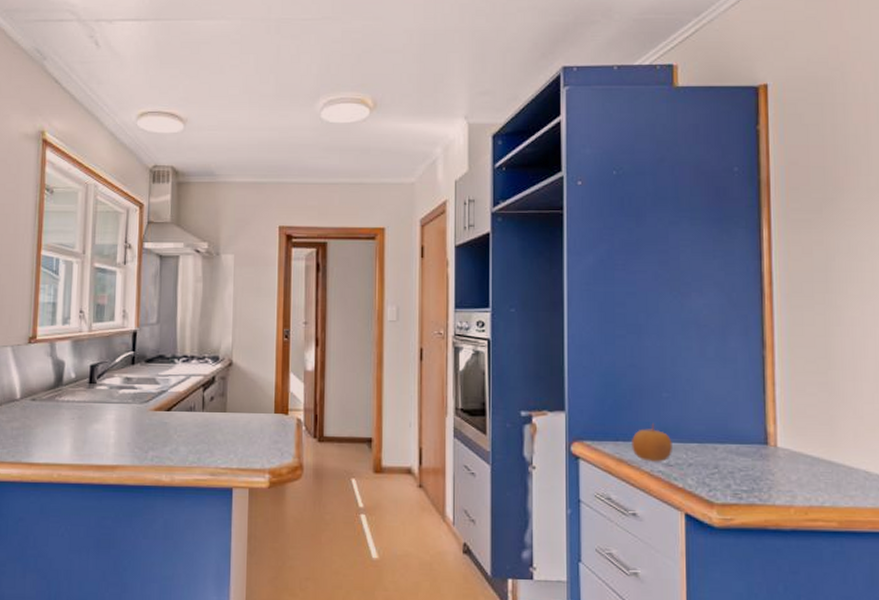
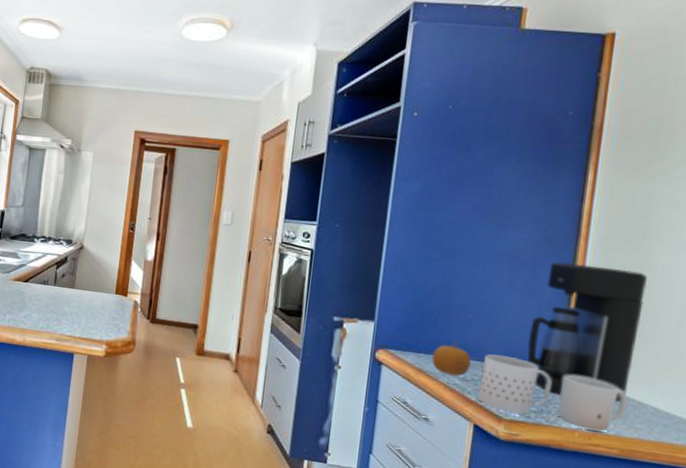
mug: none [685,432,759,496] -> present [478,354,552,415]
coffee maker: none [727,325,838,470] -> present [527,261,647,403]
mug: none [768,445,839,504] -> present [557,374,628,432]

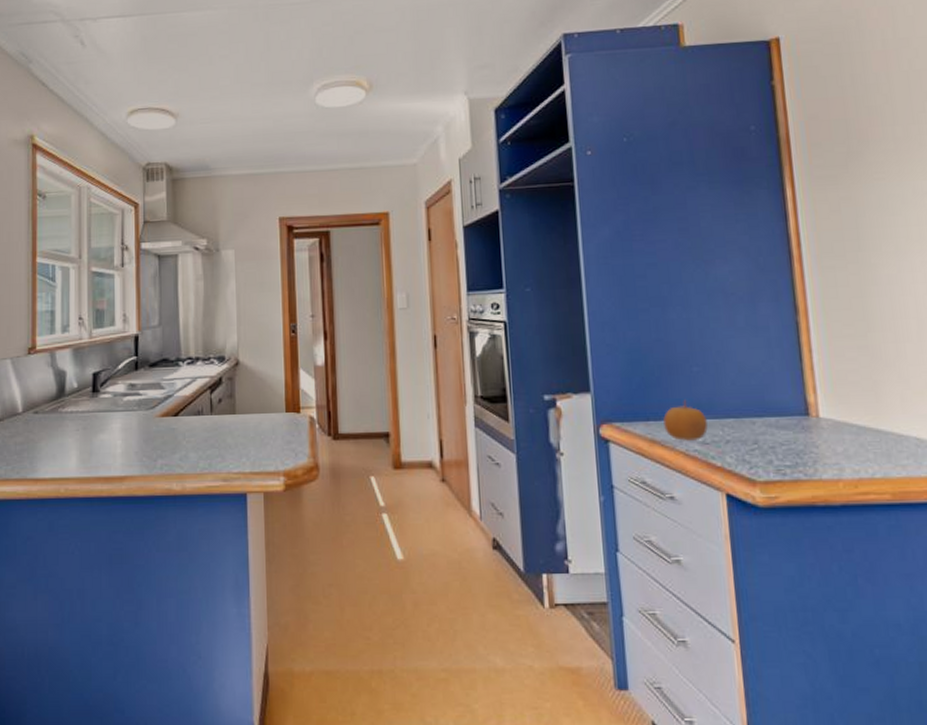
mug: present [478,354,552,415] -> none [720,407,802,473]
coffee maker: present [527,261,647,403] -> none [763,287,884,440]
mug: present [557,374,628,432] -> none [810,415,888,477]

